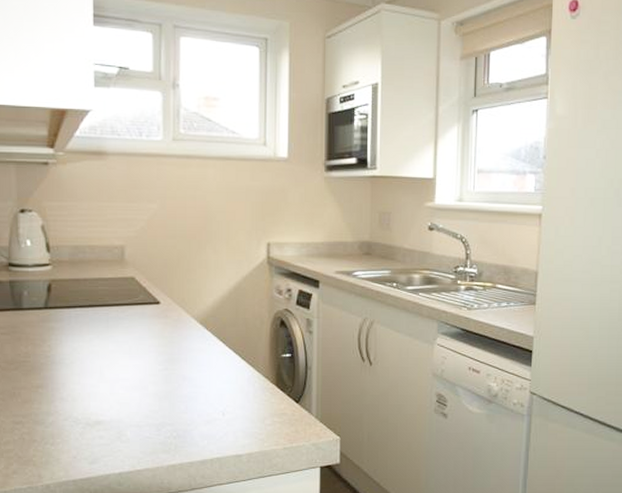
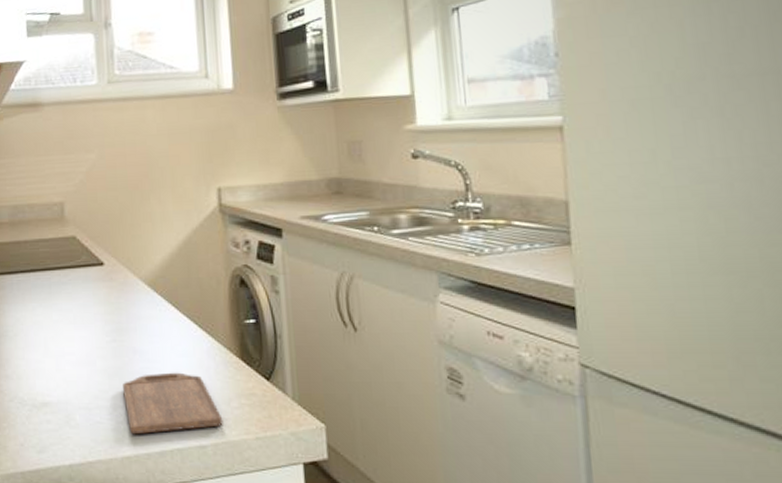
cutting board: none [172,396,257,447] -> present [123,372,223,435]

